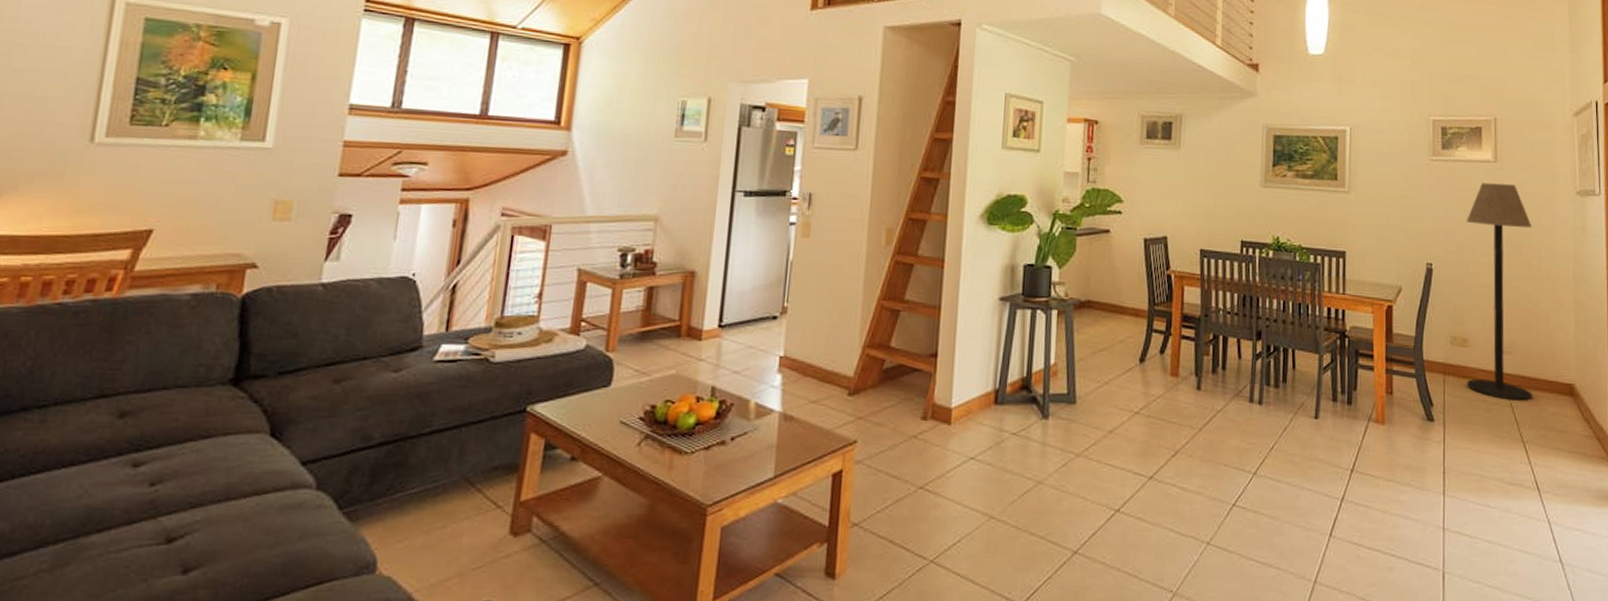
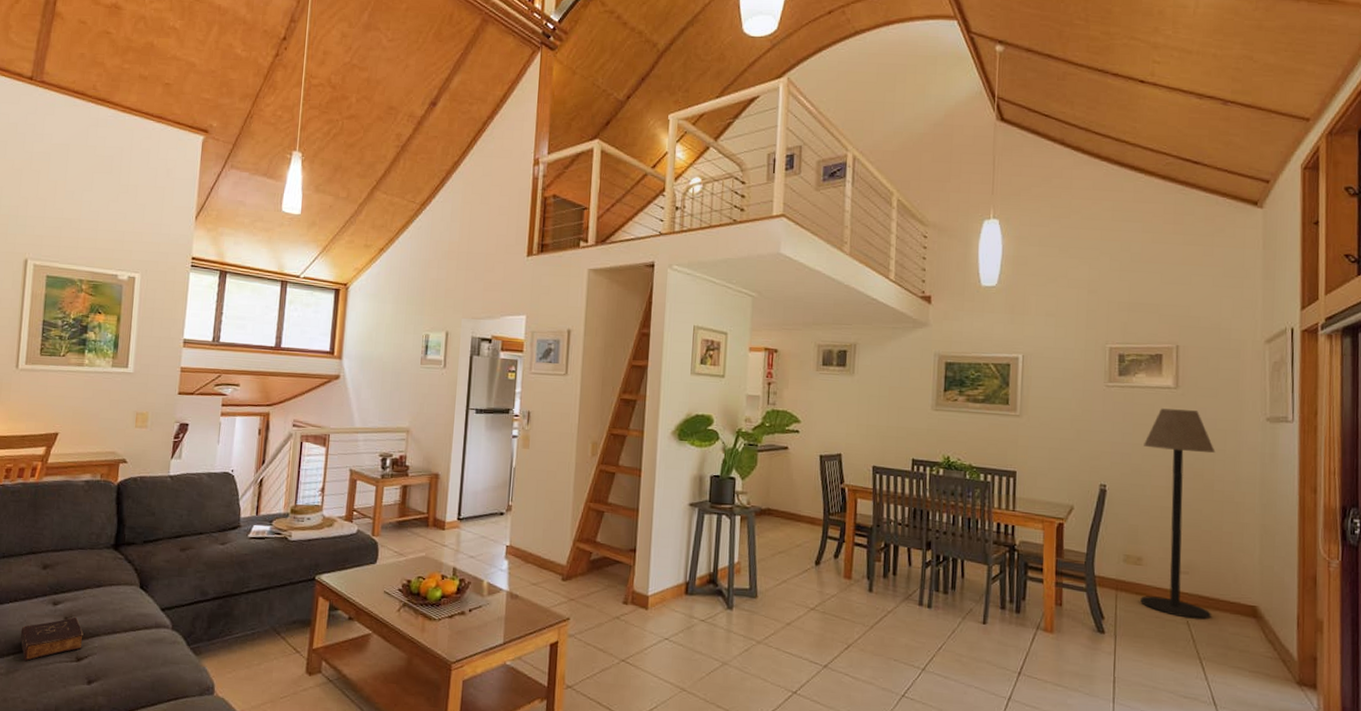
book: none [76,481,179,548] -> present [20,616,83,661]

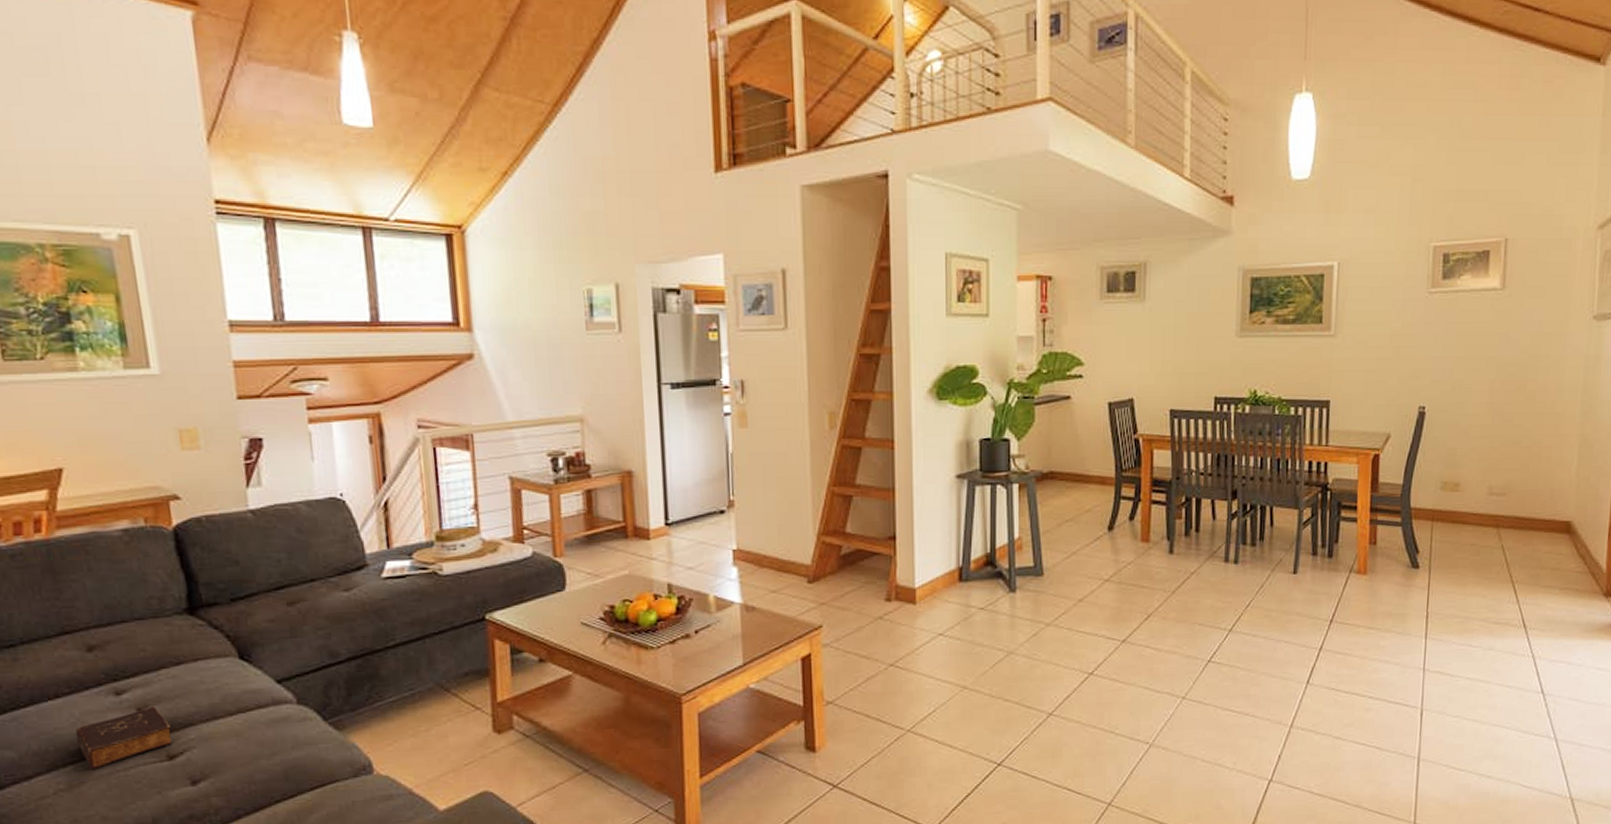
floor lamp: present [1140,408,1216,620] -> none [1456,314,1540,542]

